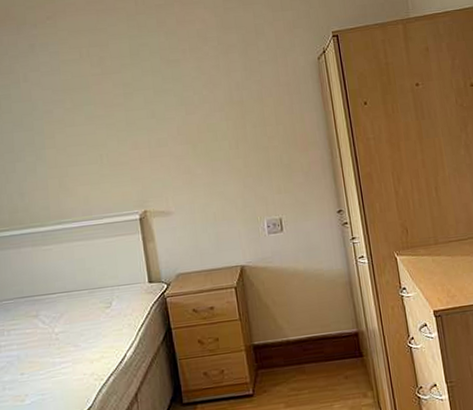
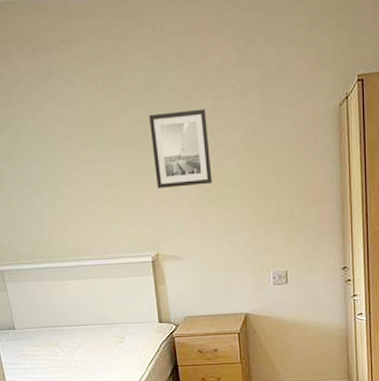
wall art: none [133,70,199,147] -> present [149,109,212,189]

